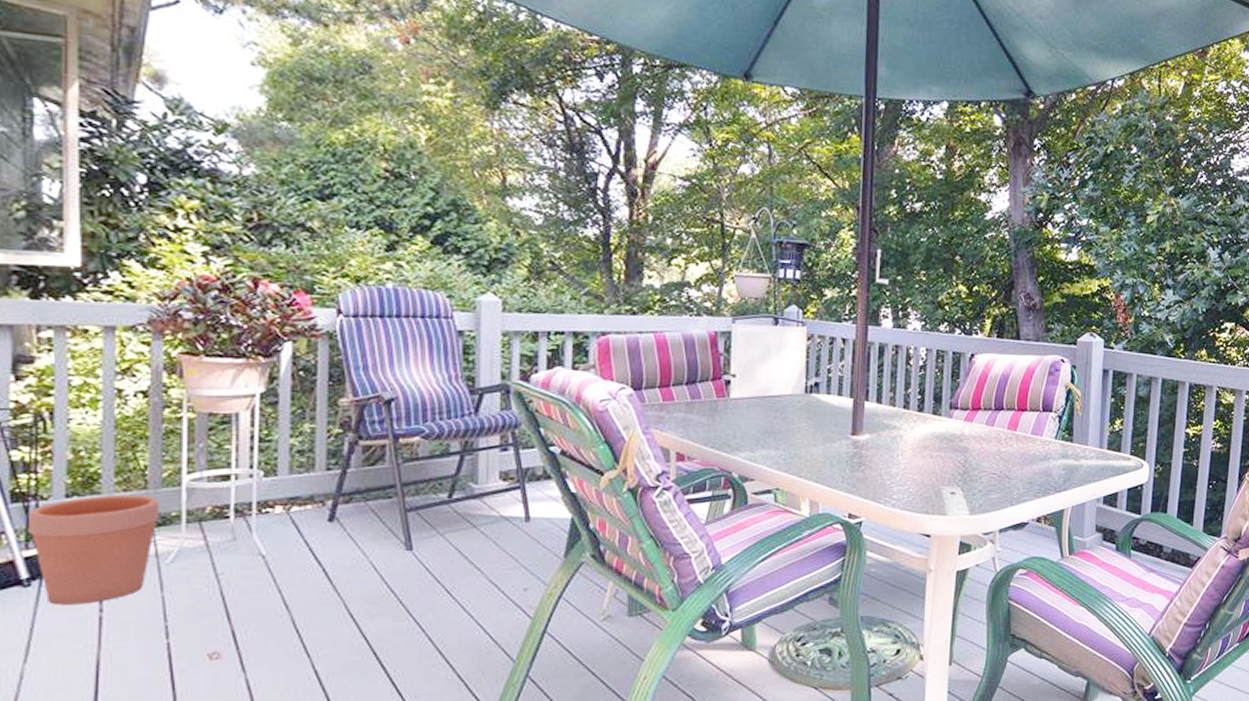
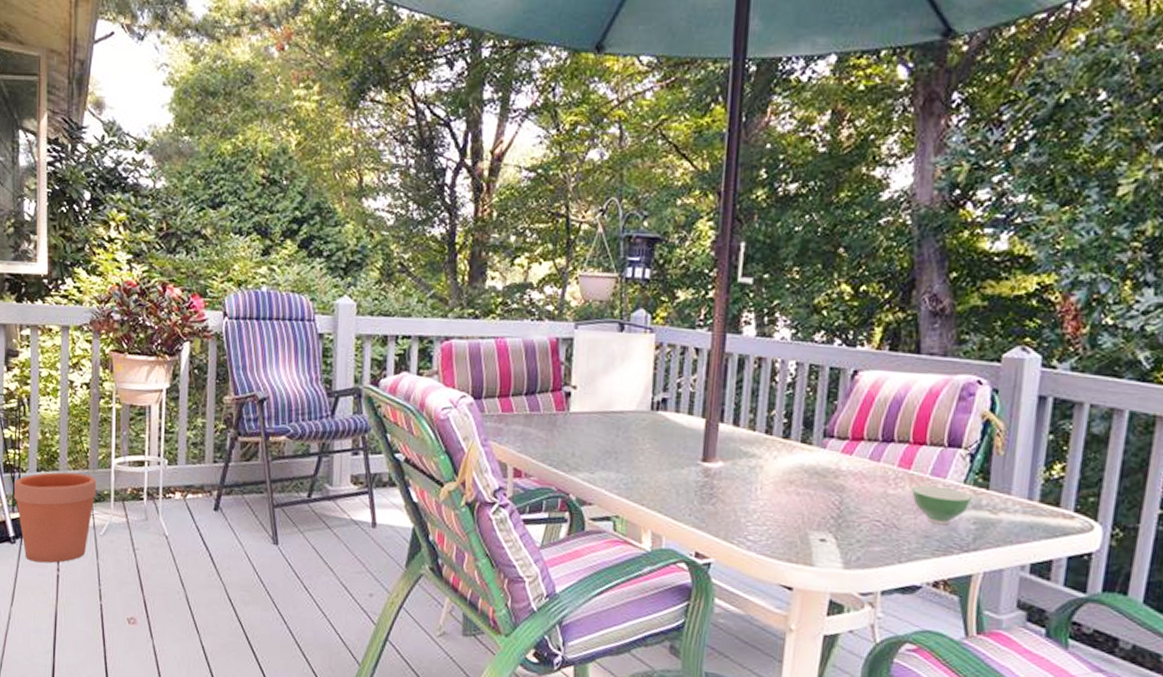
bowl: none [1018,442,1062,473] -> present [911,485,973,526]

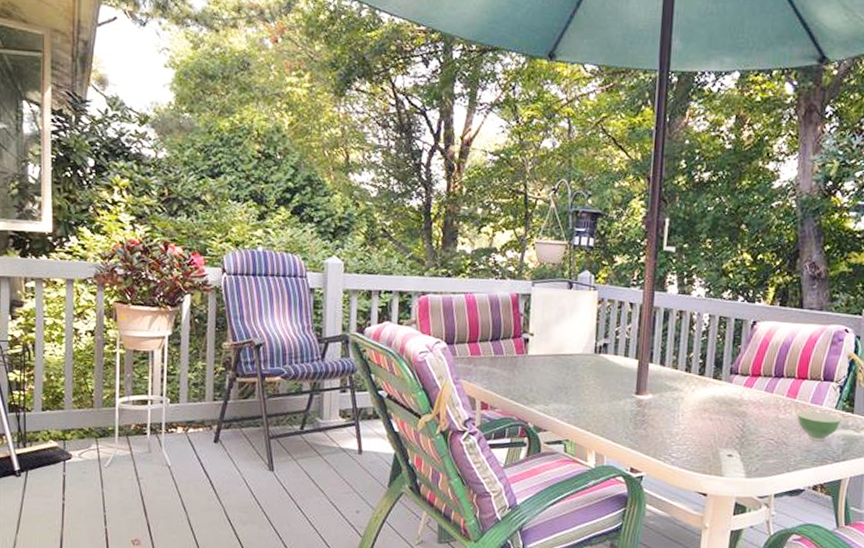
flowerpot: present [14,472,97,563] -> none [19,411,101,494]

